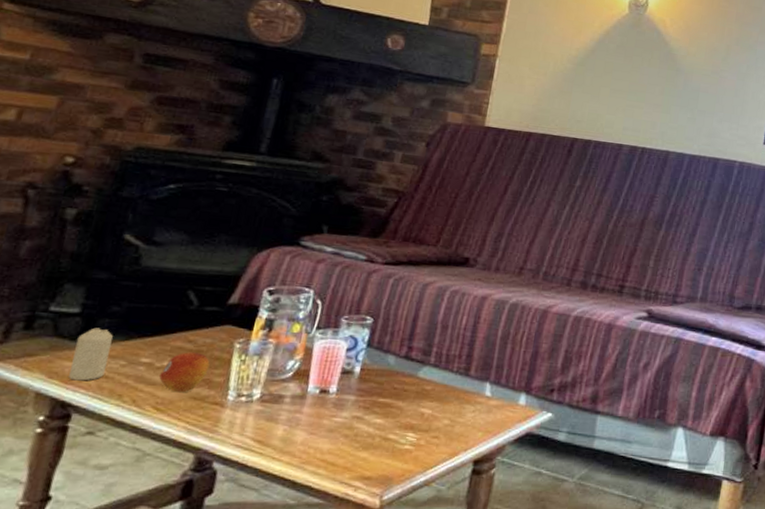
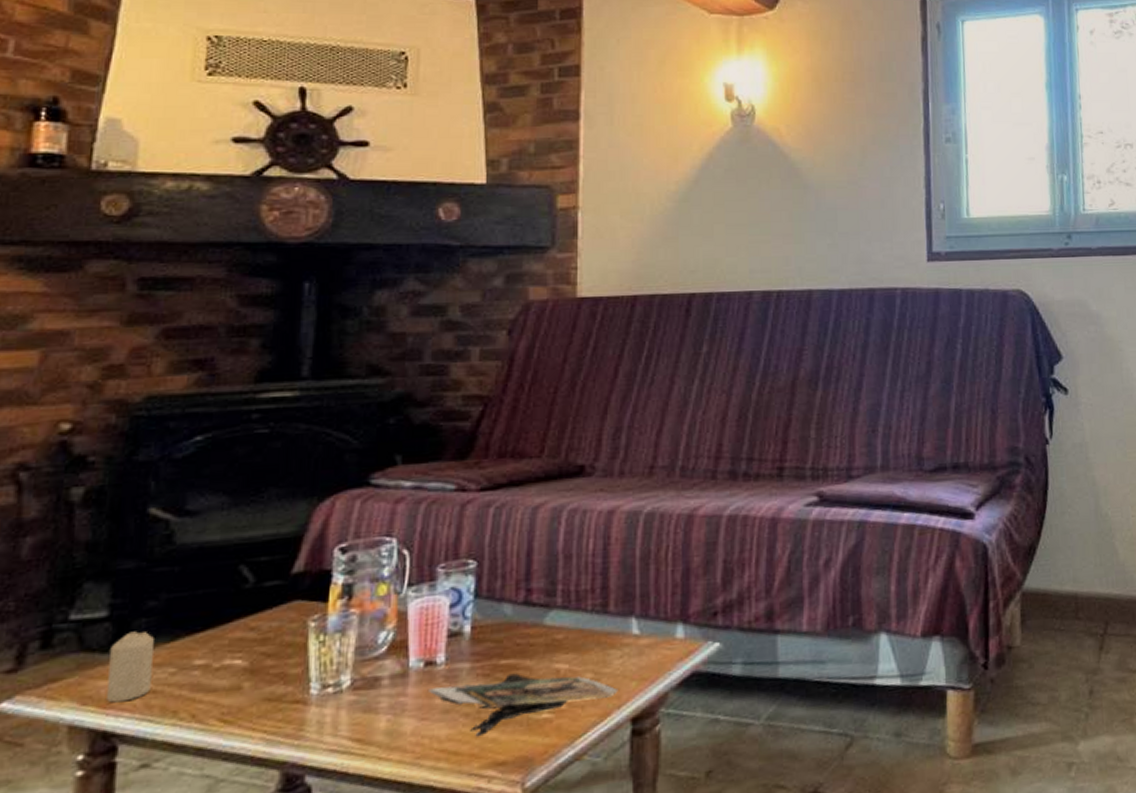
fruit: present [159,352,210,393] -> none [220,641,281,697]
magazine: none [318,410,467,455] -> present [427,673,618,737]

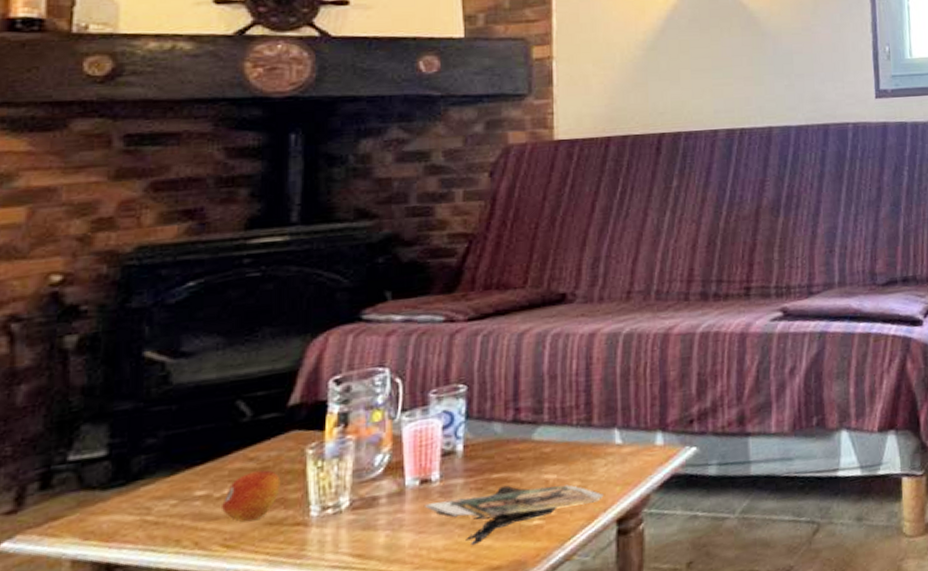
candle: present [107,631,154,703] -> none [109,467,154,536]
fruit: none [220,641,281,697] -> present [222,469,281,523]

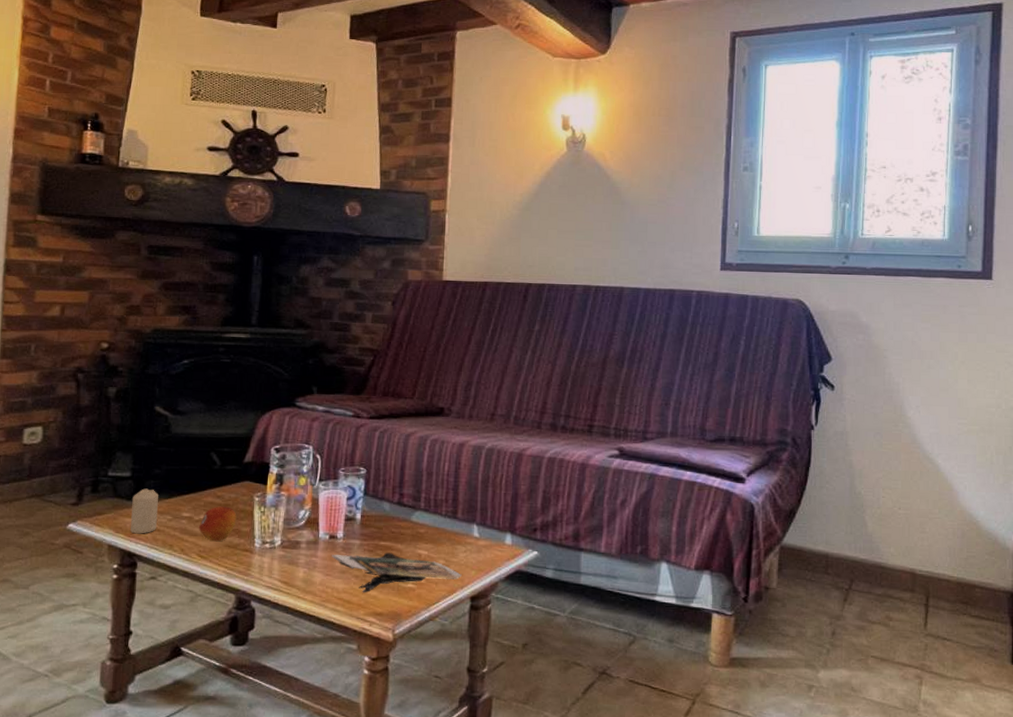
candle: none [109,467,154,536] -> present [130,488,158,534]

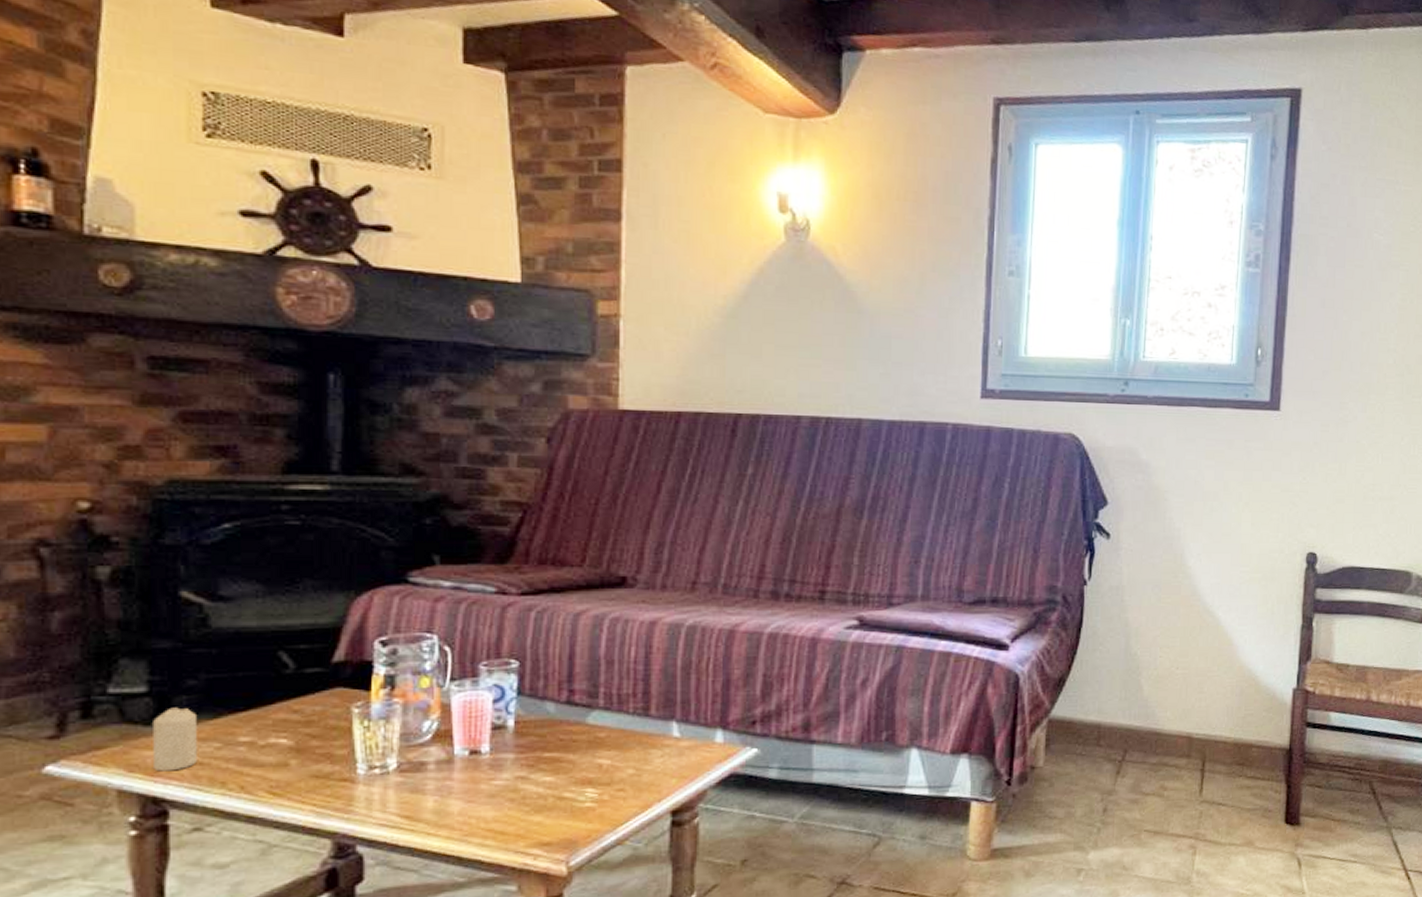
fruit: present [199,506,237,542] -> none [267,723,326,773]
magazine: present [331,552,462,593] -> none [473,765,659,820]

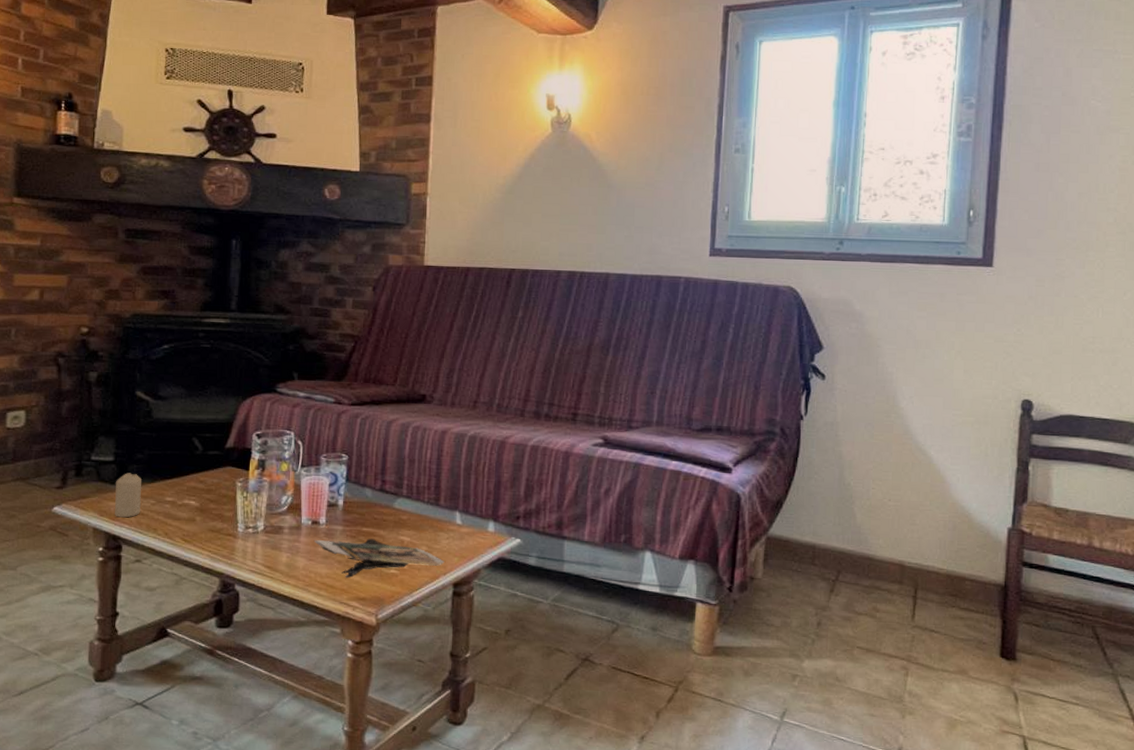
magazine: none [473,765,659,820] -> present [313,538,445,578]

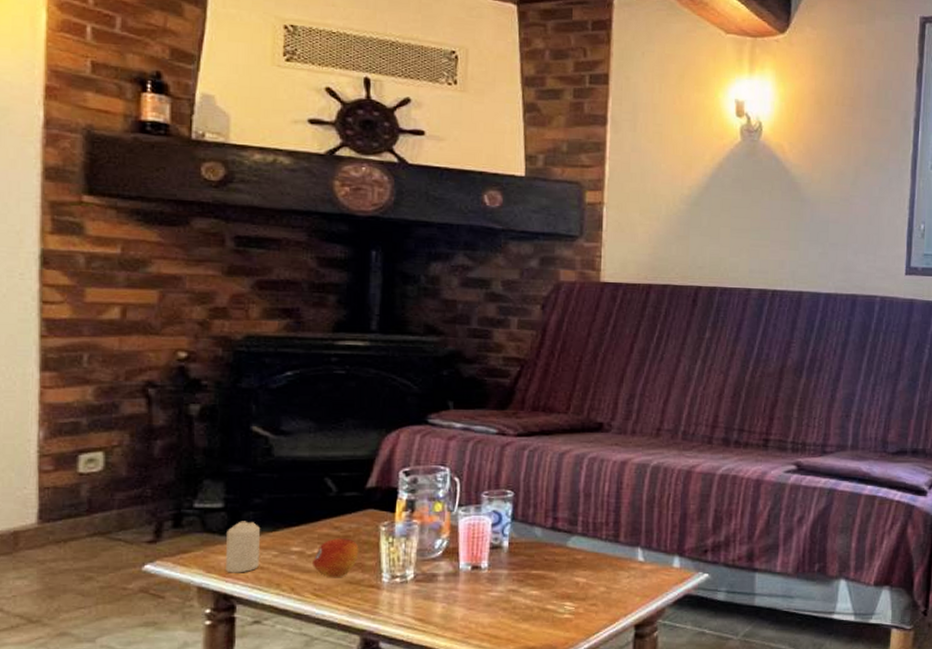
fruit: none [182,491,220,526] -> present [313,538,359,578]
magazine: present [313,538,445,578] -> none [474,581,625,627]

